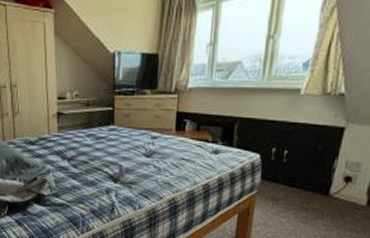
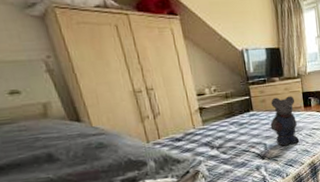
bear: none [130,113,166,173] -> present [270,96,300,147]

